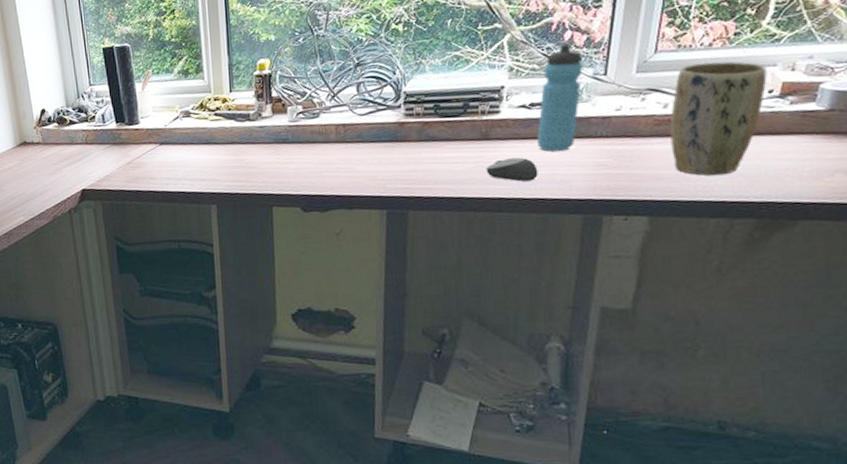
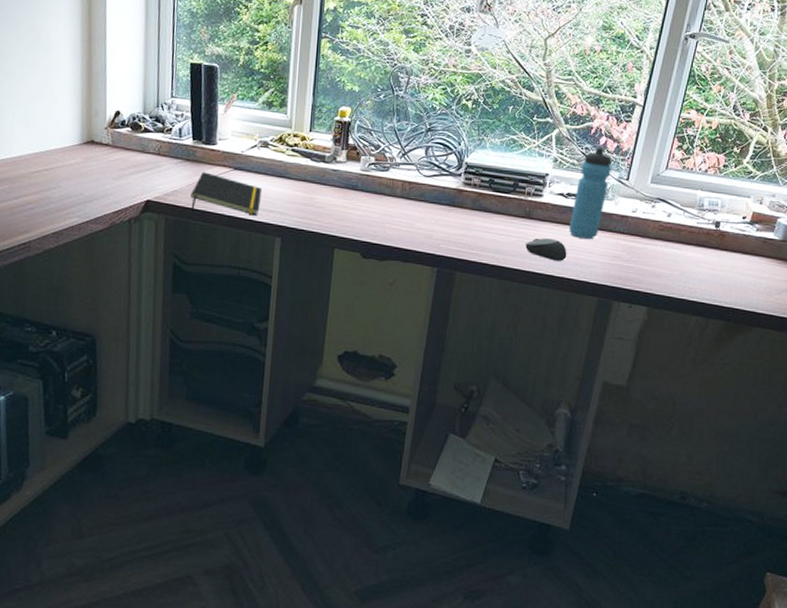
notepad: none [122,152,191,192] -> present [191,172,263,216]
plant pot: present [670,61,767,176] -> none [670,184,743,281]

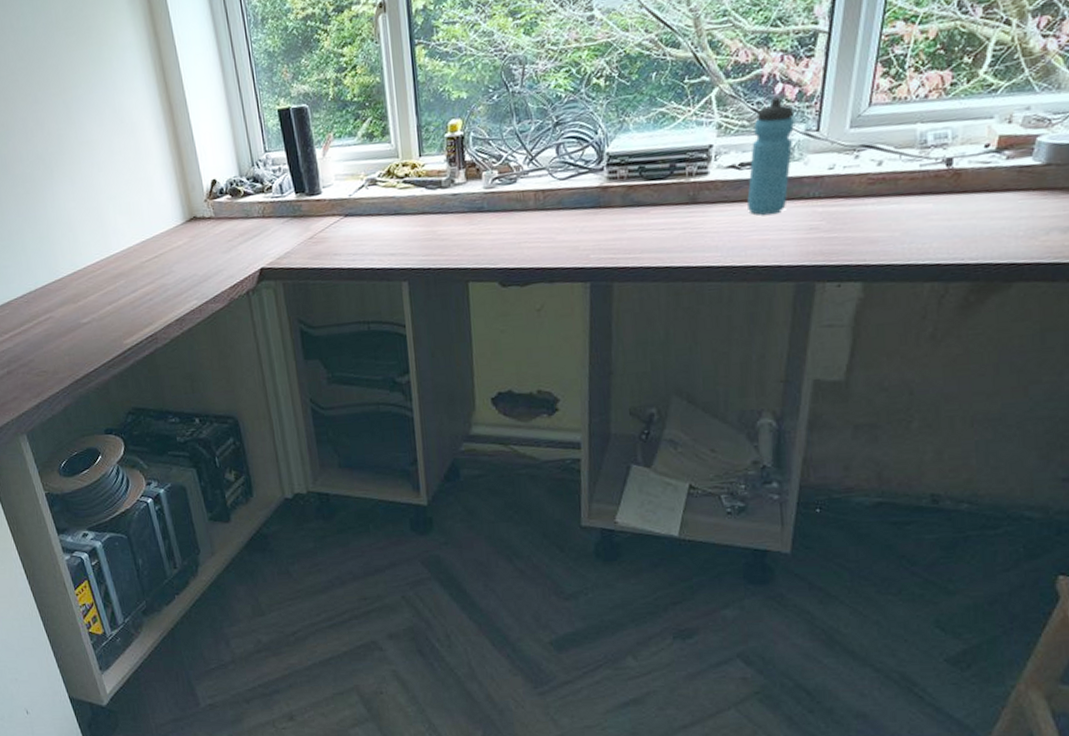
notepad: present [191,172,263,216] -> none [304,225,380,270]
computer mouse: present [525,238,567,261] -> none [694,222,749,248]

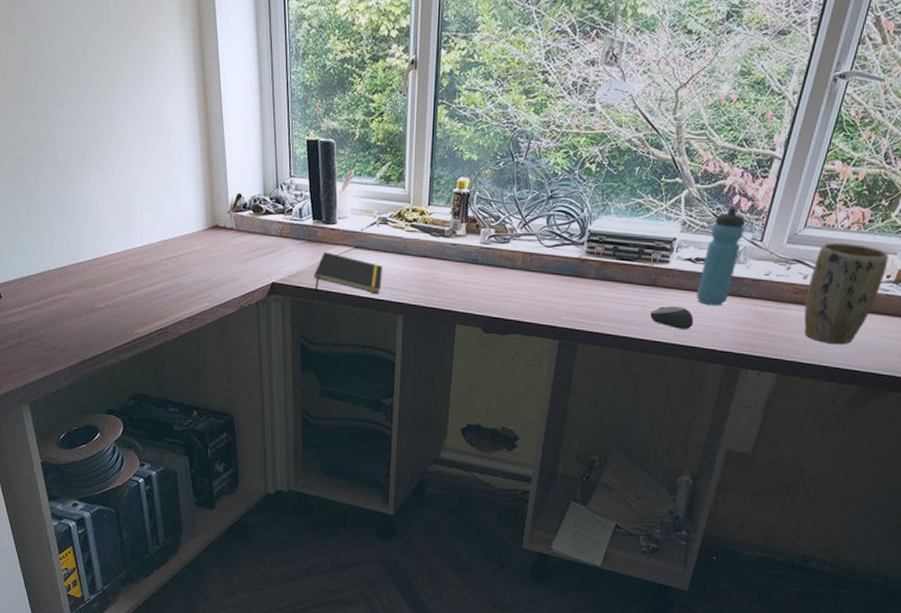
notepad: none [304,225,380,270] -> present [314,252,383,294]
computer mouse: none [694,222,749,248] -> present [650,306,694,329]
plant pot: none [884,114,984,238] -> present [804,242,889,345]

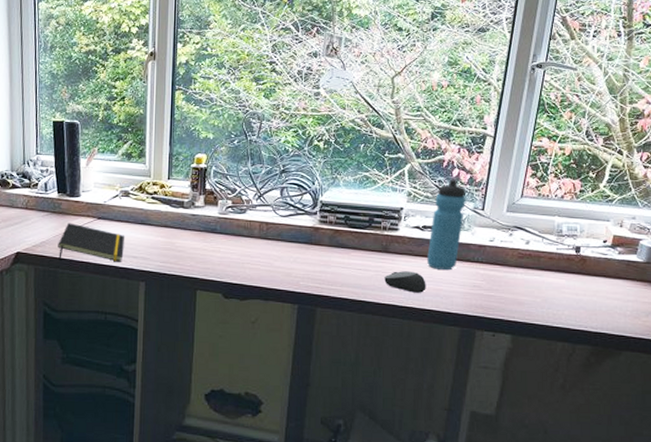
plant pot: present [804,242,889,345] -> none [530,210,603,306]

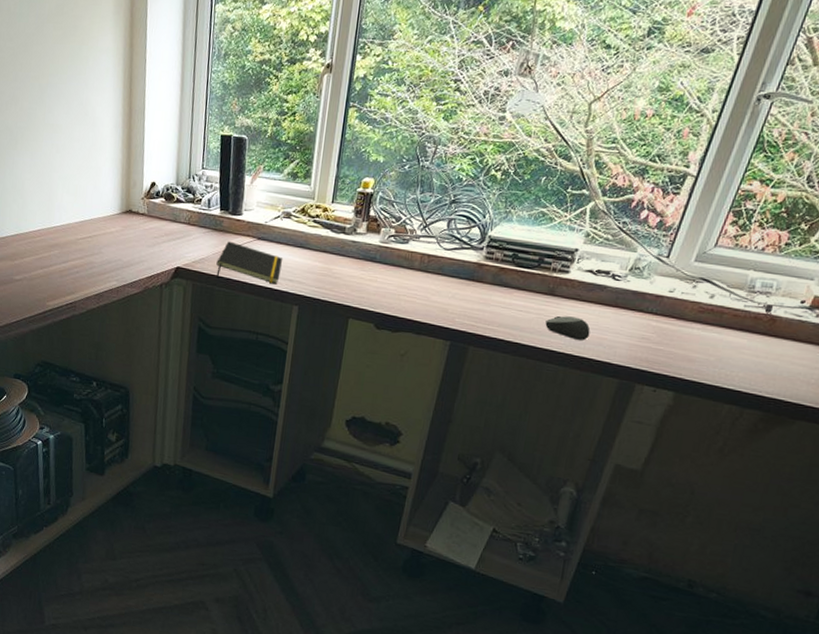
water bottle: present [427,179,465,271] -> none [595,221,652,320]

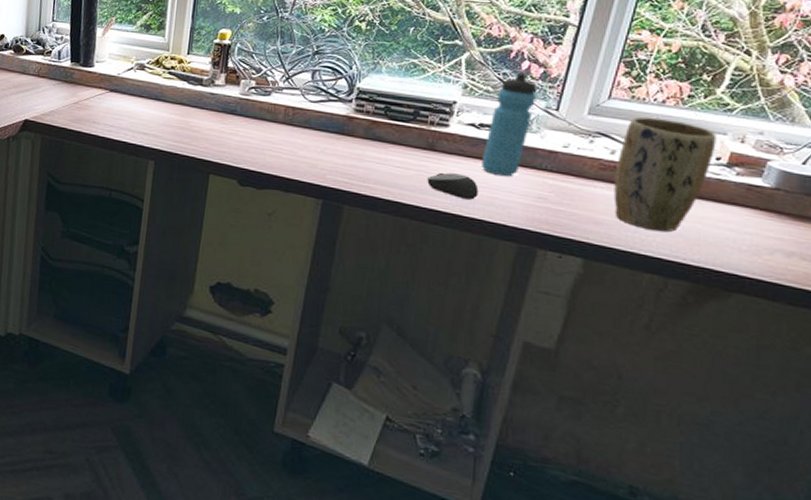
notepad: present [216,241,283,285] -> none [66,93,137,138]
water bottle: none [595,221,652,320] -> present [482,72,536,177]
plant pot: none [706,263,805,368] -> present [613,117,717,233]

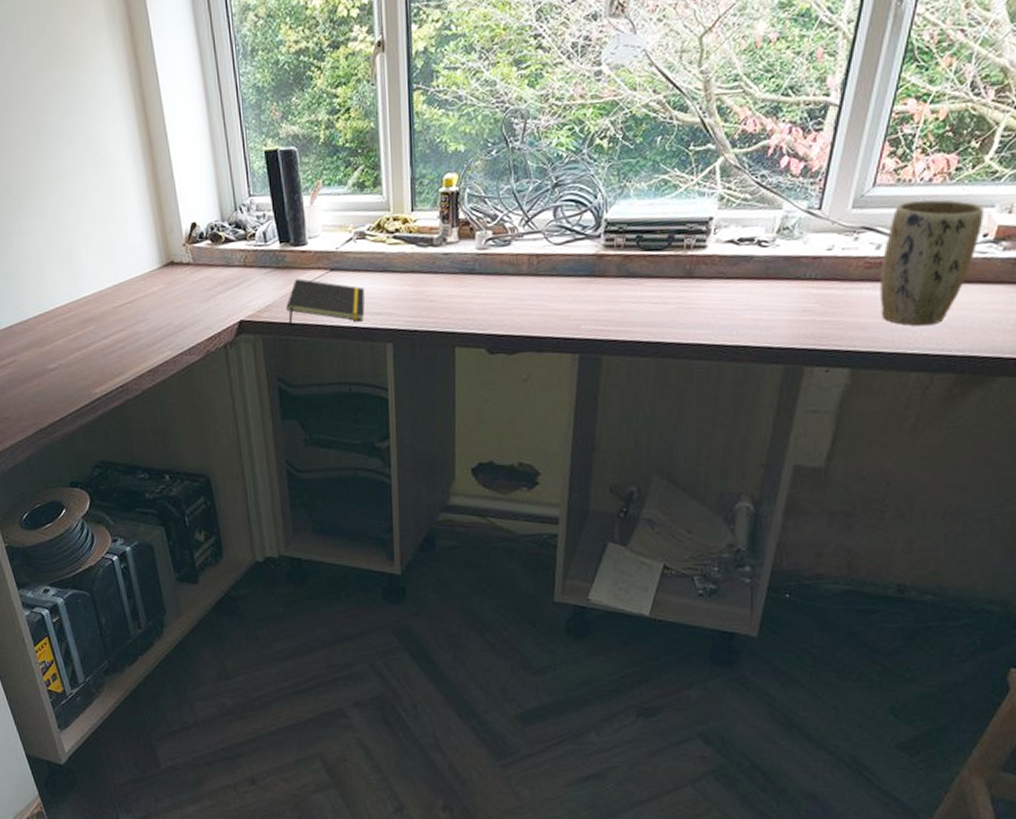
notepad: none [66,93,137,138] -> present [286,278,365,325]
computer mouse: present [427,172,479,200] -> none [687,299,742,327]
water bottle: present [482,72,536,177] -> none [743,171,797,295]

